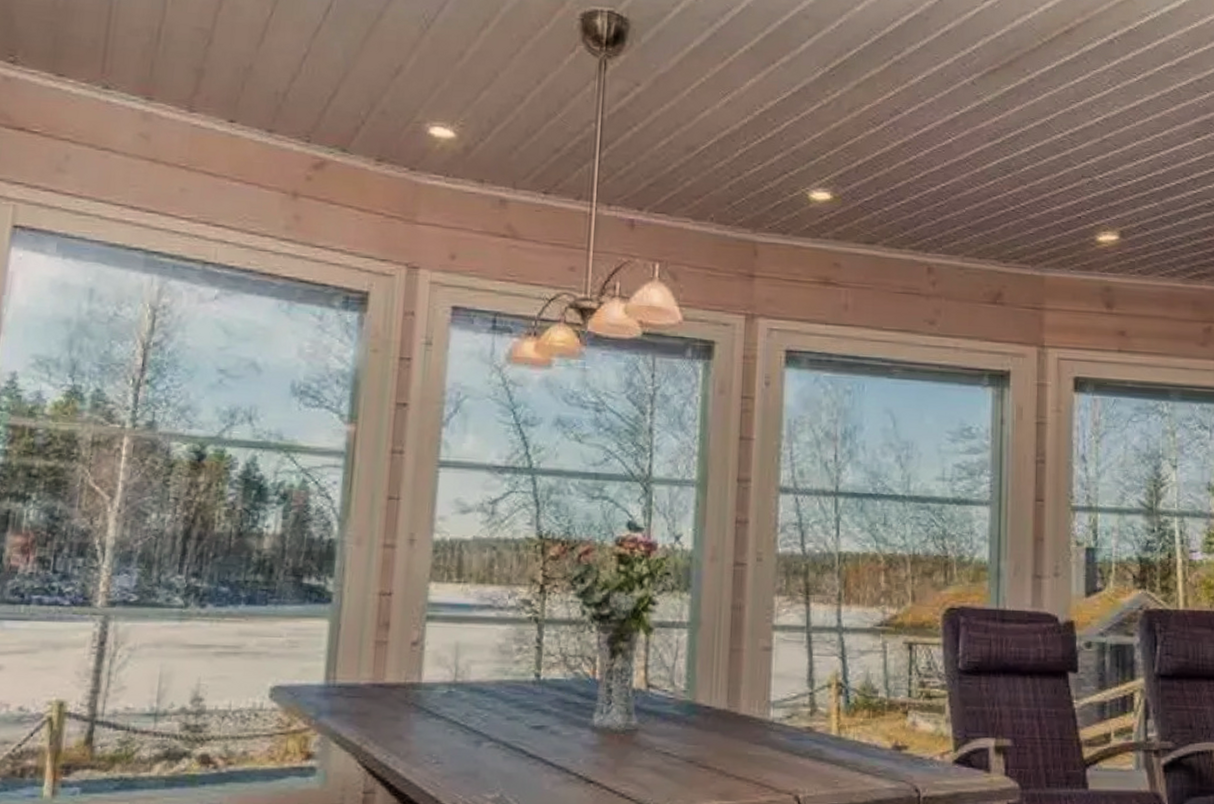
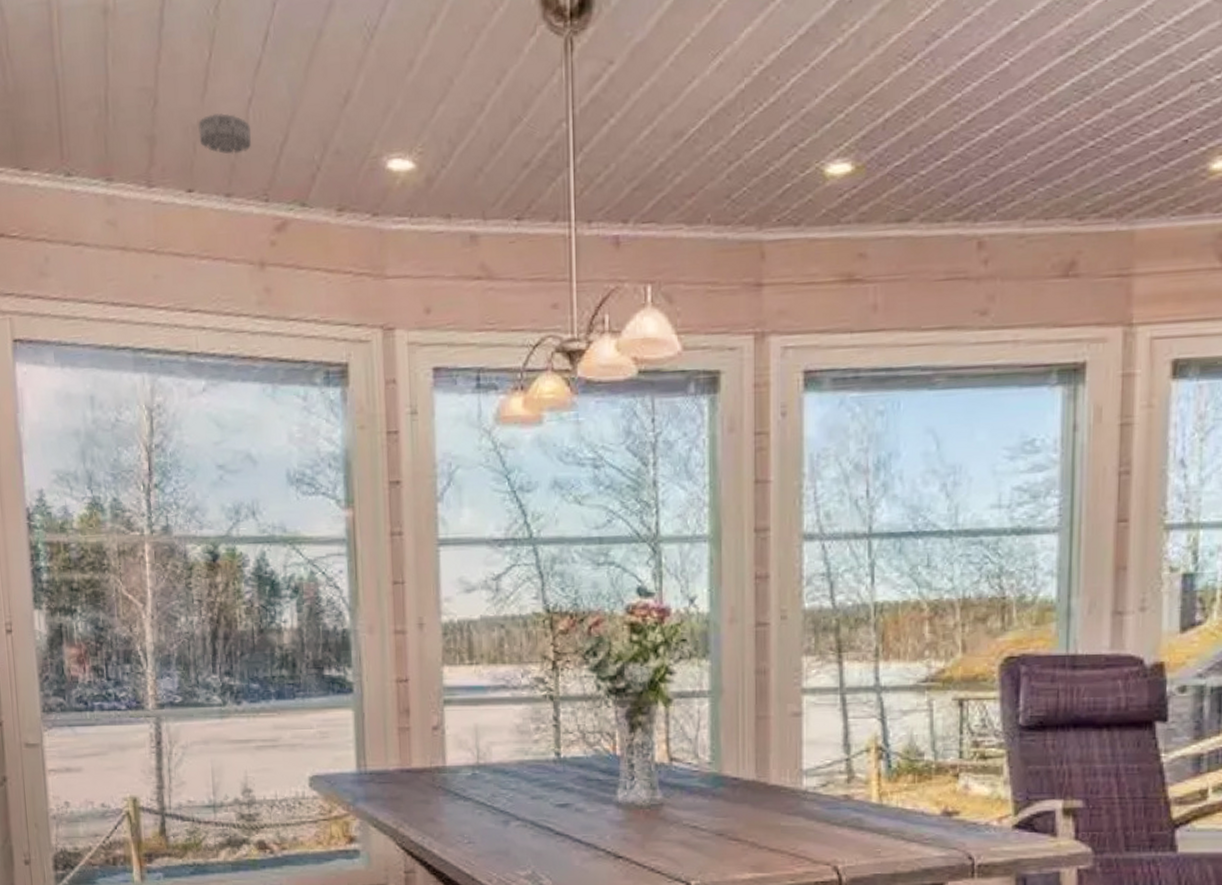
smoke detector: none [248,61,302,98] -> present [198,113,252,155]

